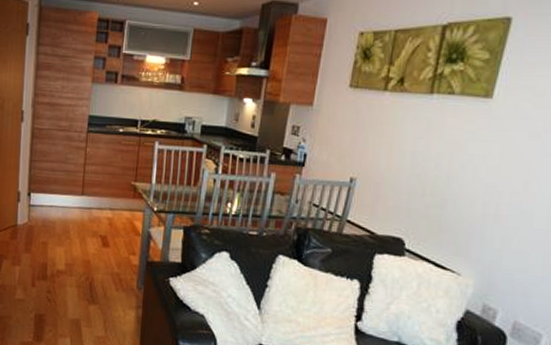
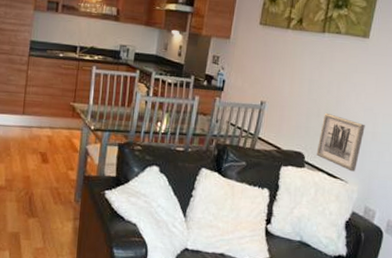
wall art: none [420,192,485,262] -> present [316,113,365,172]

